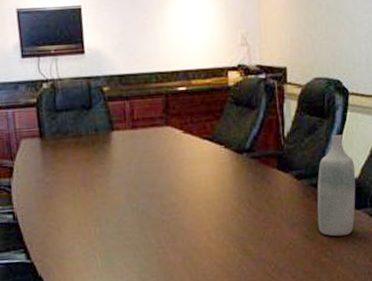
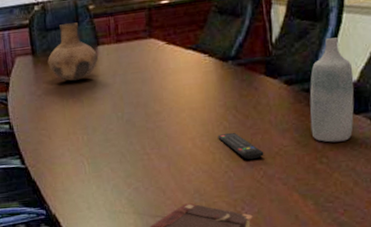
vase: none [57,104,113,169] -> present [47,22,99,82]
remote control: none [232,225,275,253] -> present [218,132,264,159]

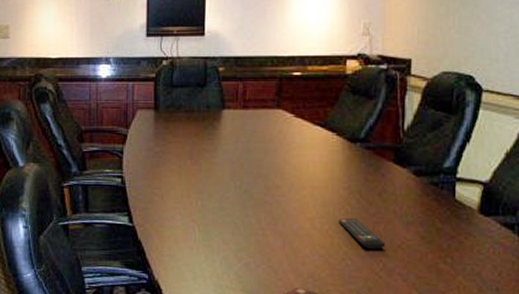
vase: present [47,22,99,82] -> none [170,83,223,143]
bottle: present [309,37,354,143] -> none [437,133,486,243]

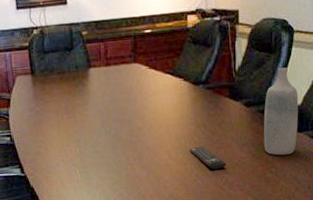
bottle: none [437,133,486,243] -> present [263,67,299,156]

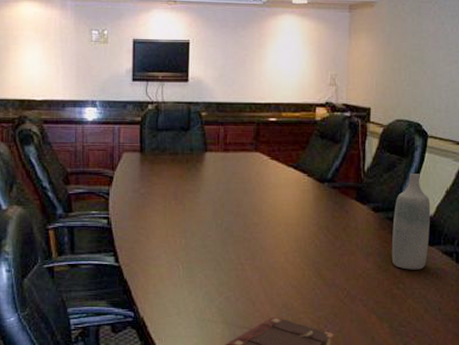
remote control: present [189,146,226,169] -> none [309,251,349,278]

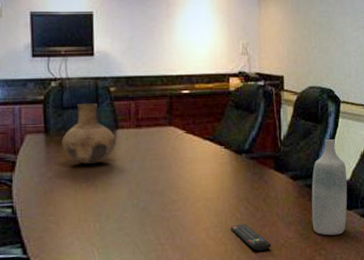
vase: none [155,126,205,184] -> present [62,103,117,165]
remote control: none [309,251,349,278] -> present [230,223,272,251]

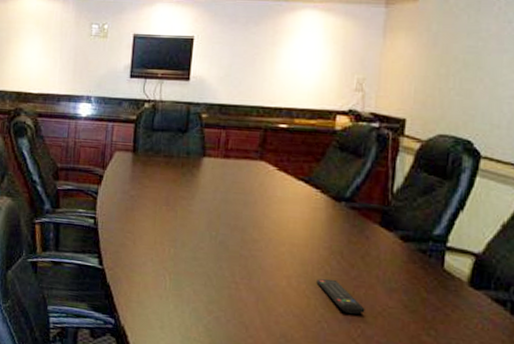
vase: present [62,103,117,165] -> none [147,127,203,189]
bottle: present [311,139,348,236] -> none [422,200,479,317]

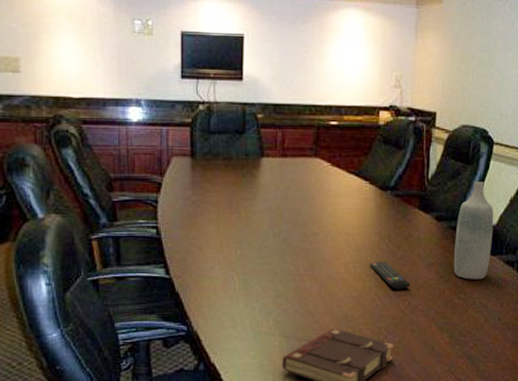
bottle: none [422,200,479,317] -> present [453,182,494,280]

